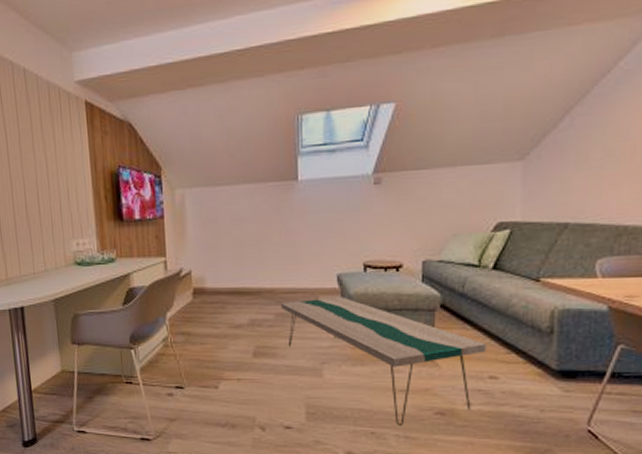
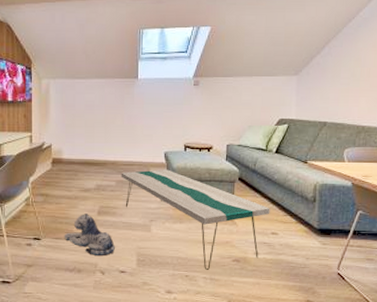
plush toy: none [212,356,277,407] -> present [64,214,115,255]

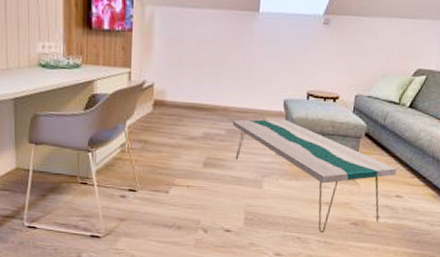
plush toy: present [64,214,115,255] -> none [163,164,221,212]

